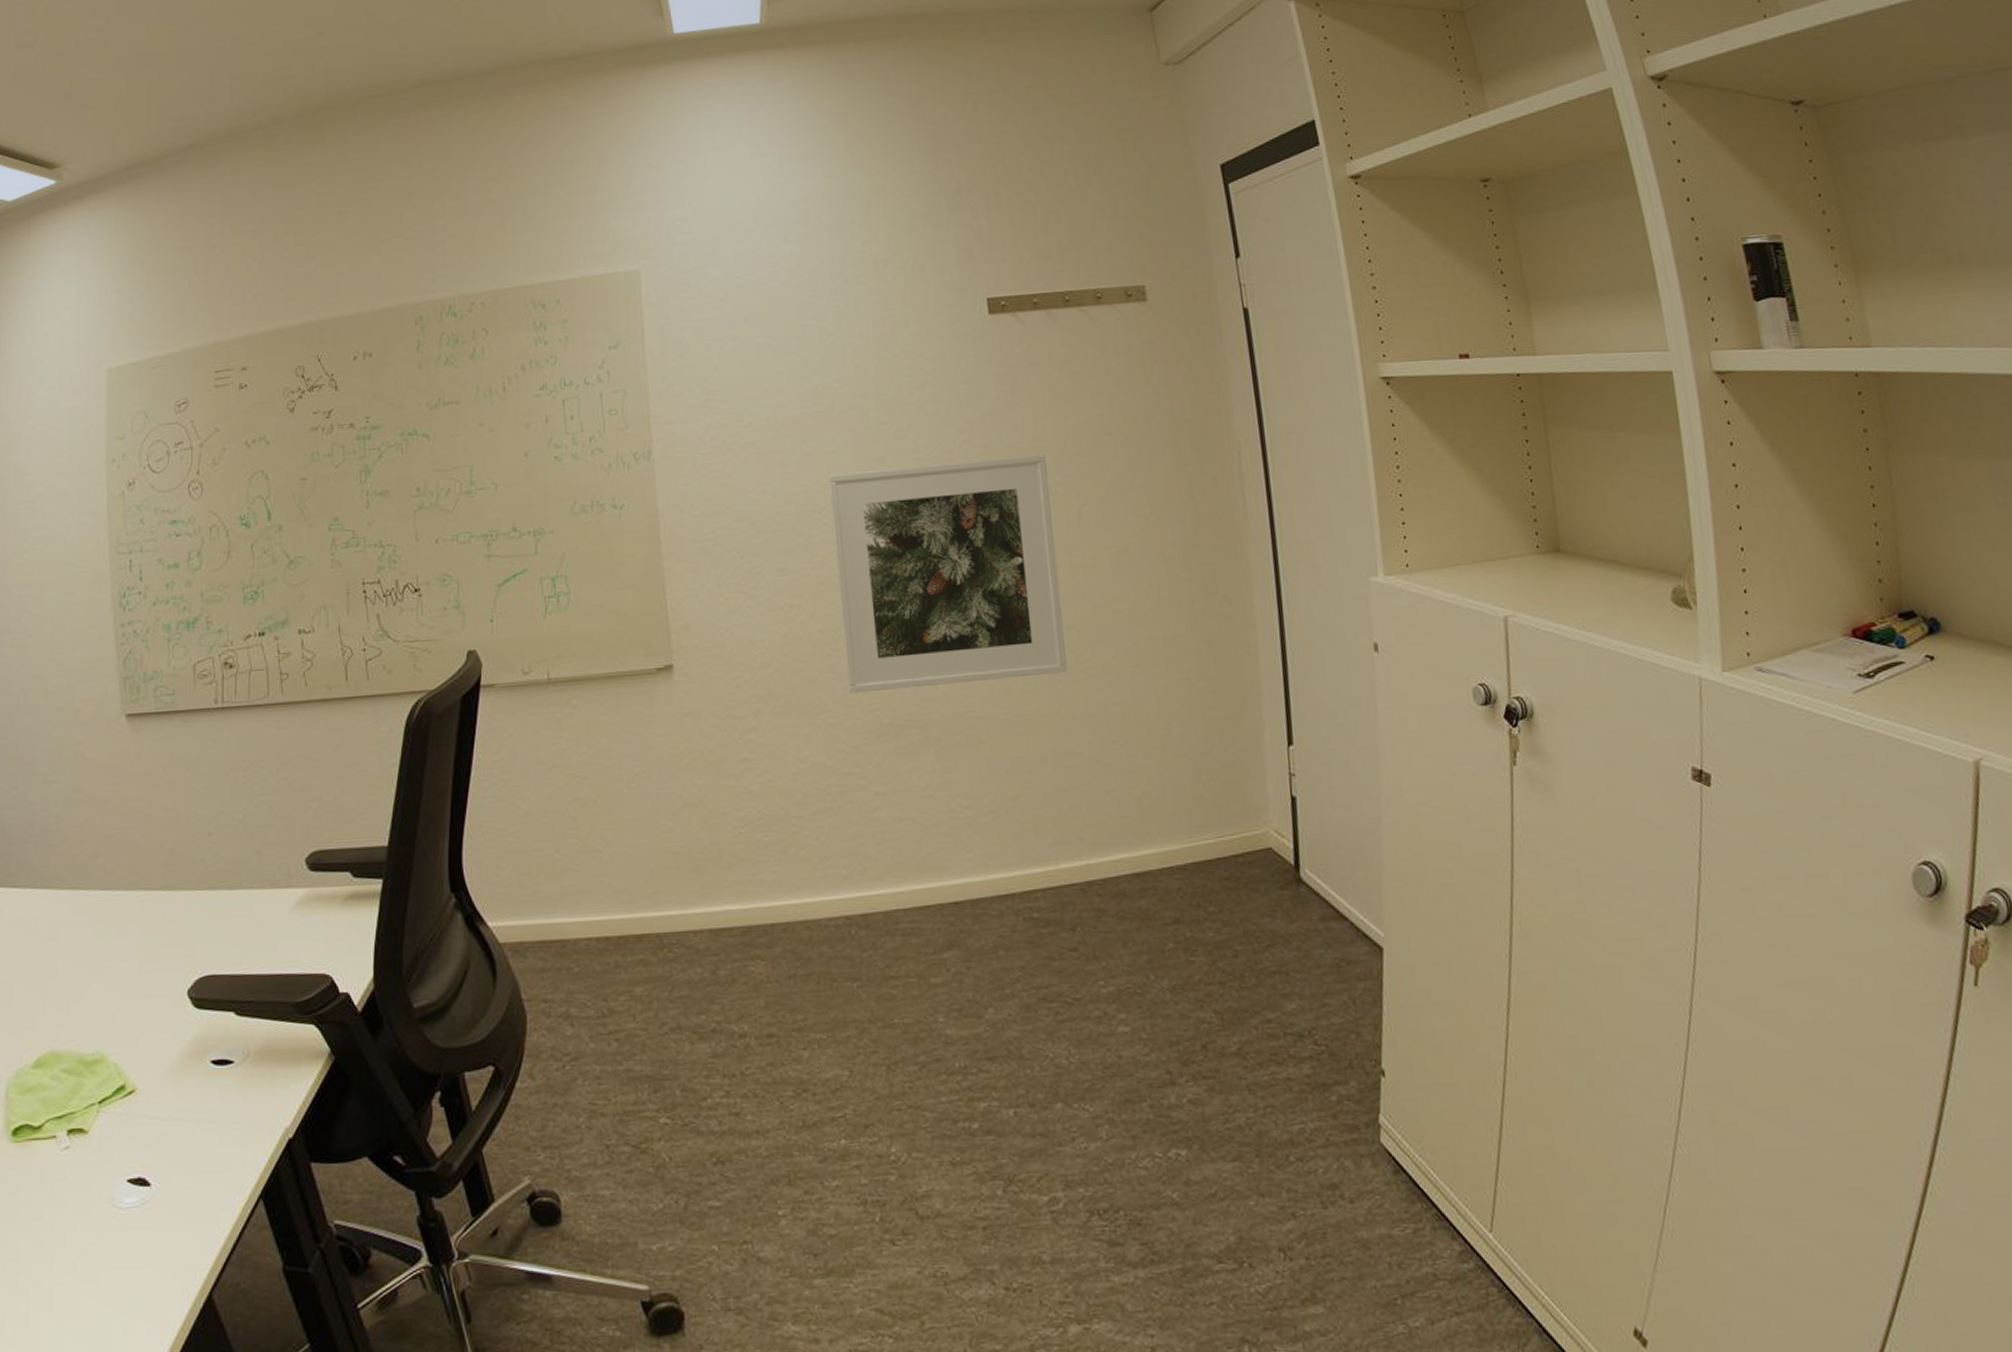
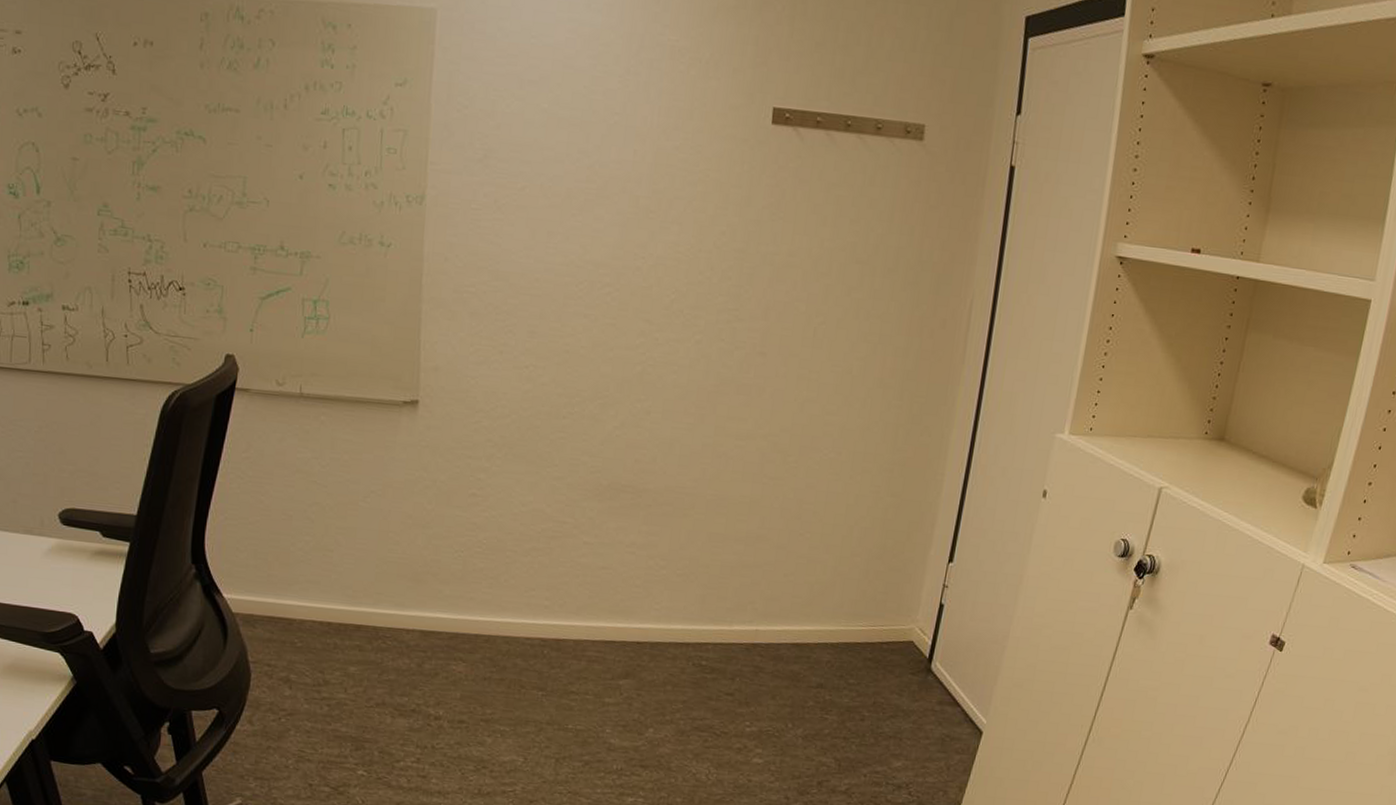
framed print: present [828,453,1067,694] -> none [576,251,796,469]

